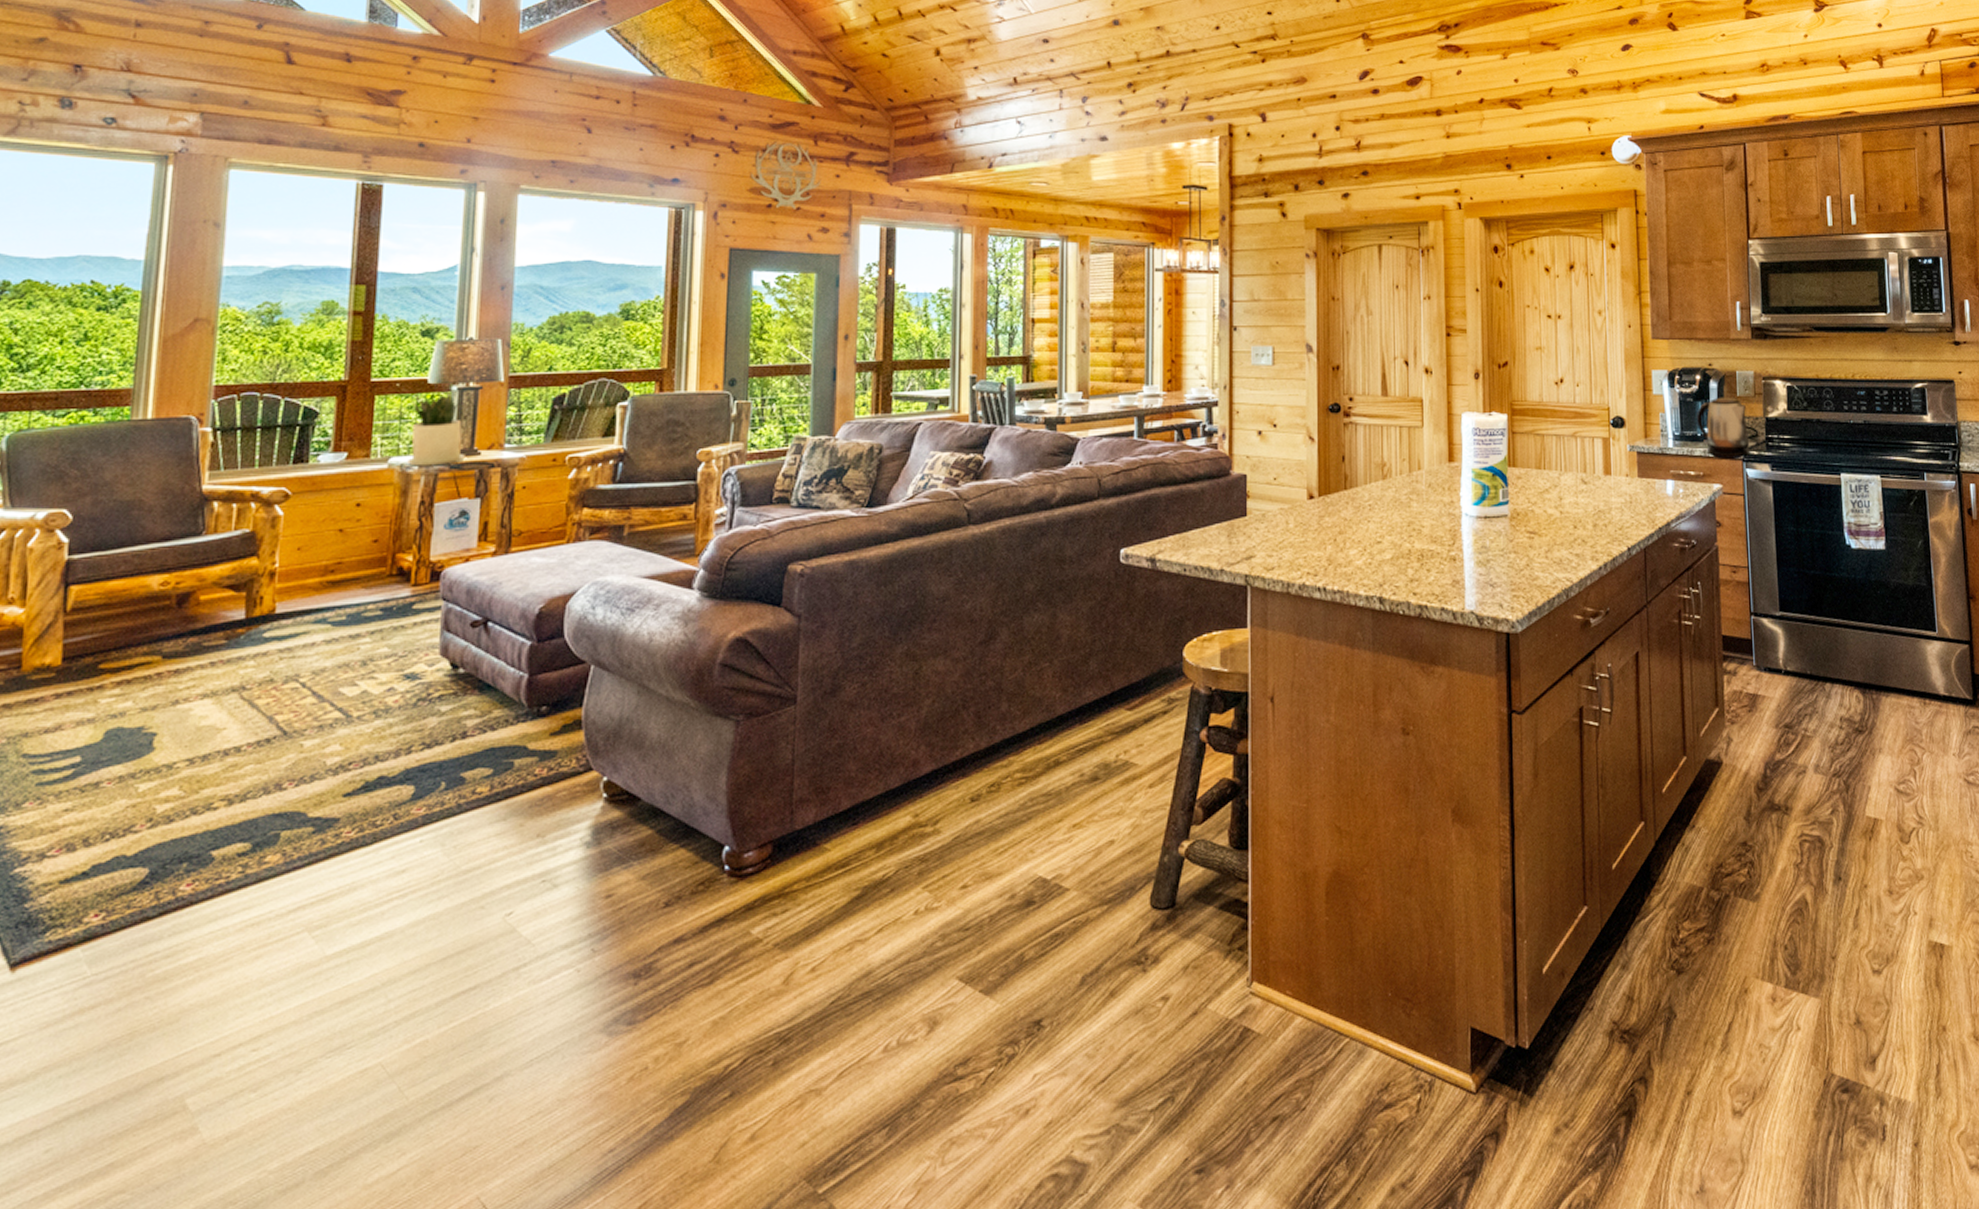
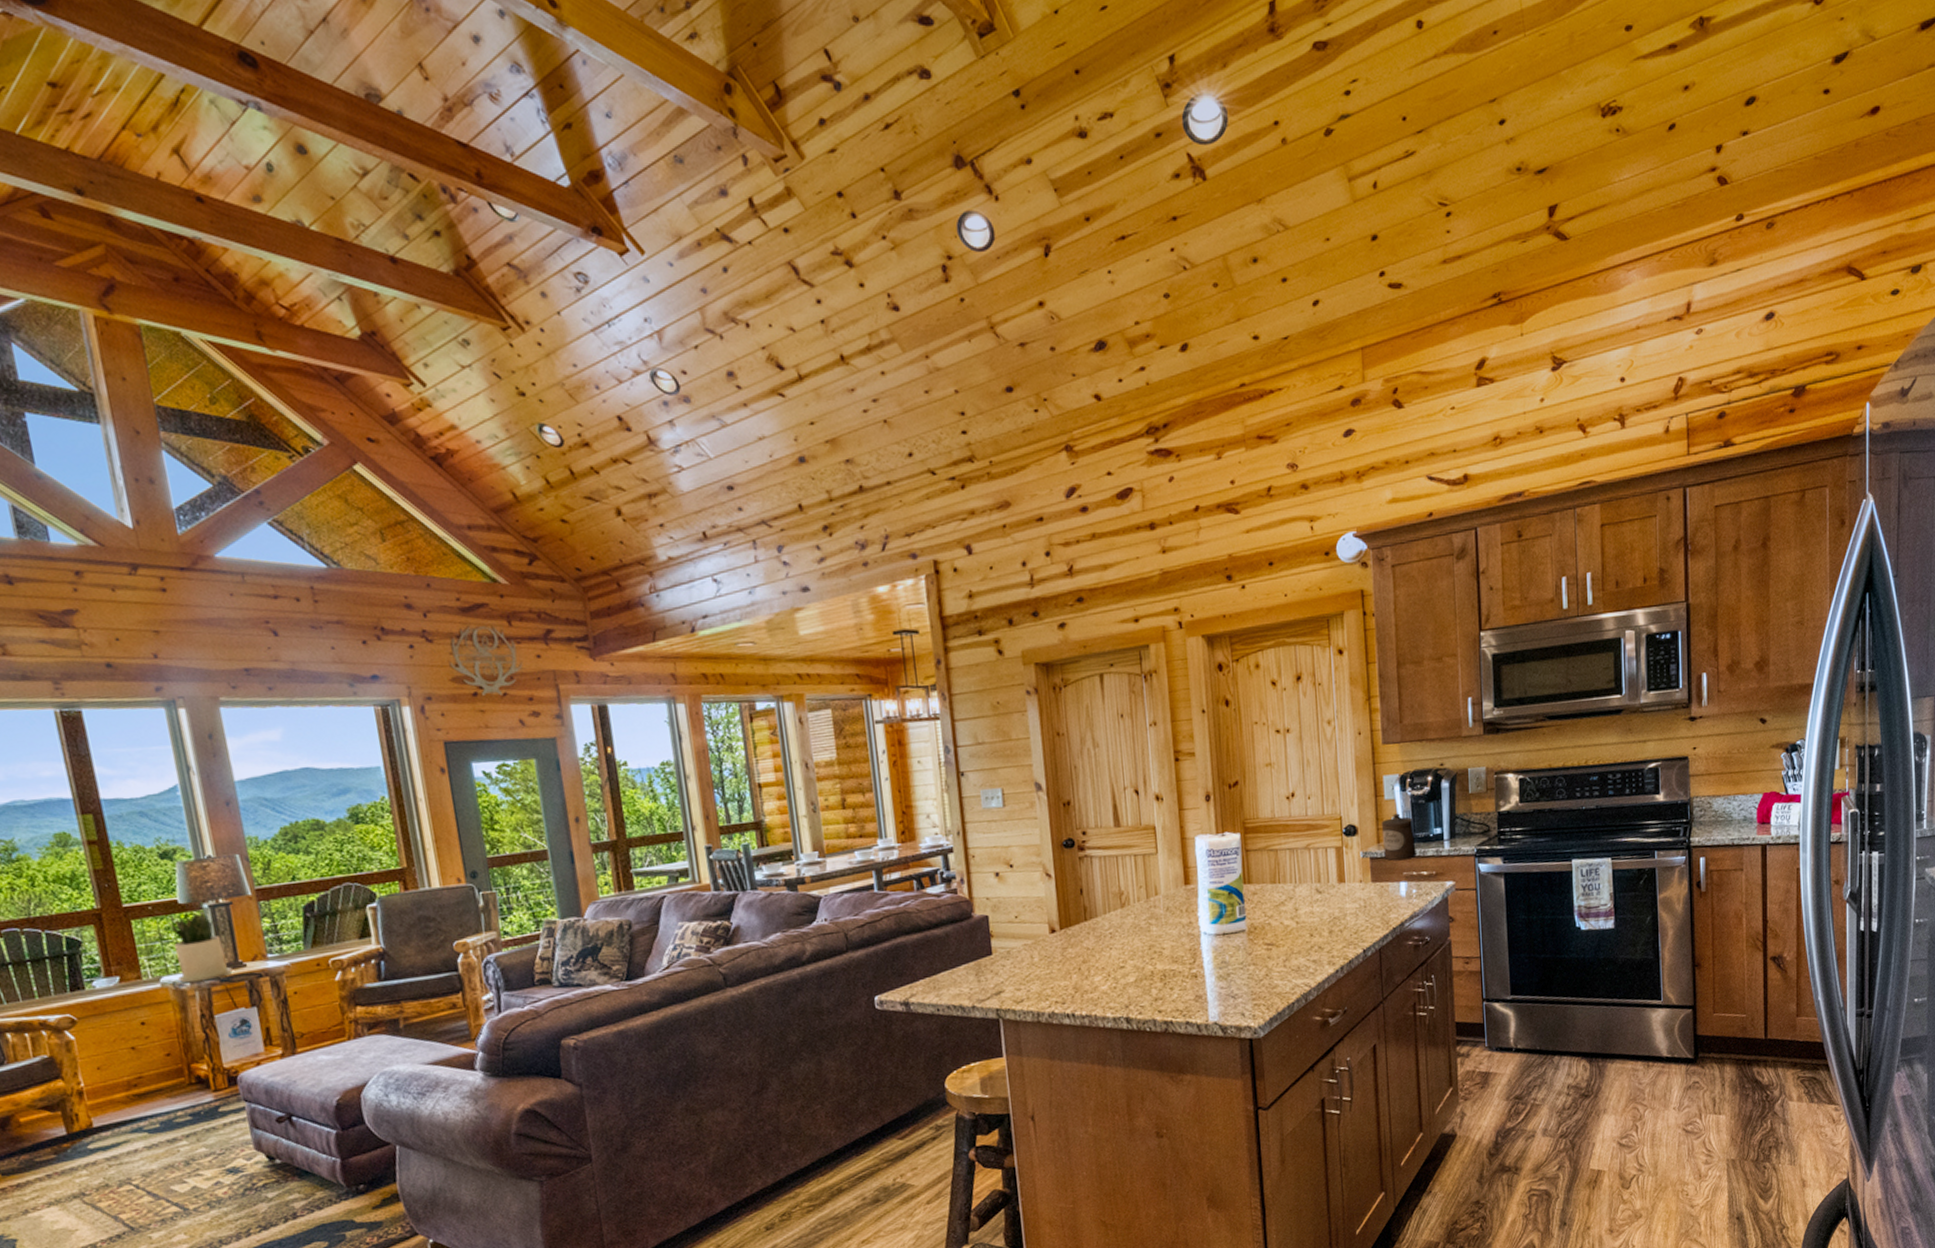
canister: none [1649,409,1684,458] -> present [1381,813,1417,861]
kettle: present [1696,397,1751,459] -> none [1428,795,1483,856]

